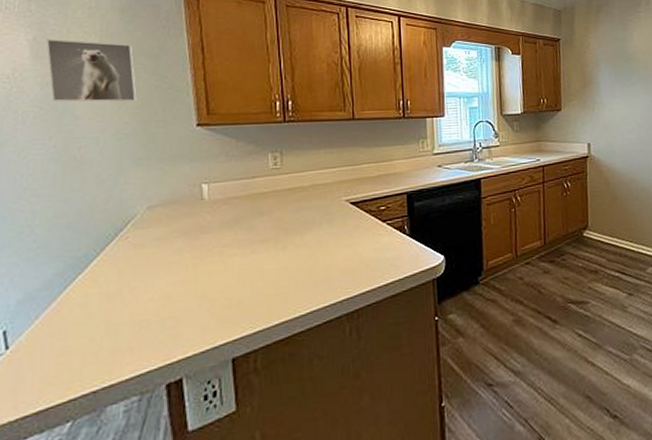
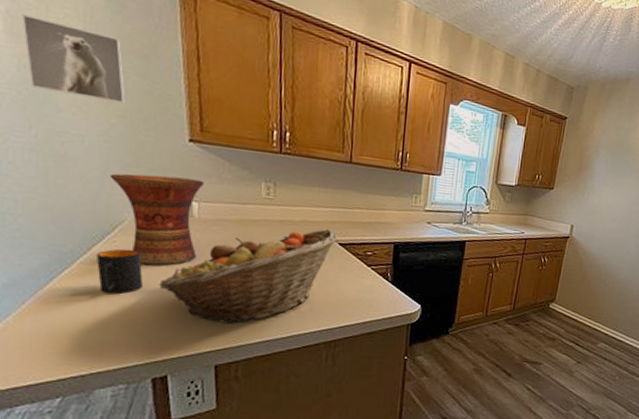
mug: none [109,243,155,295] -> present [96,249,143,295]
vase: none [122,161,213,258] -> present [109,173,205,266]
fruit basket: none [172,190,349,310] -> present [159,229,338,324]

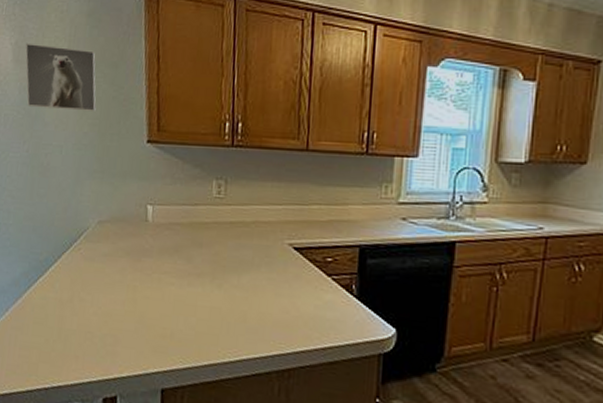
mug: present [96,249,143,295] -> none [64,256,101,304]
vase: present [109,173,205,266] -> none [79,179,159,274]
fruit basket: present [159,229,338,324] -> none [114,230,293,342]

